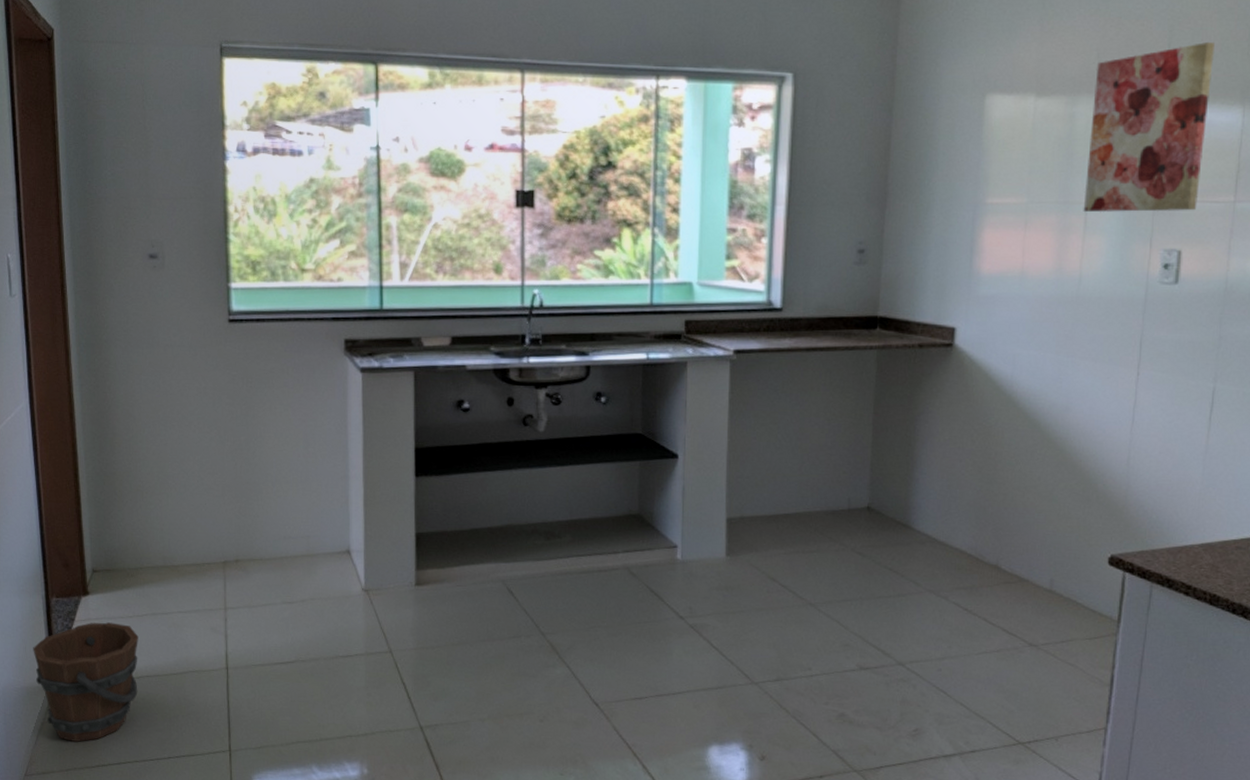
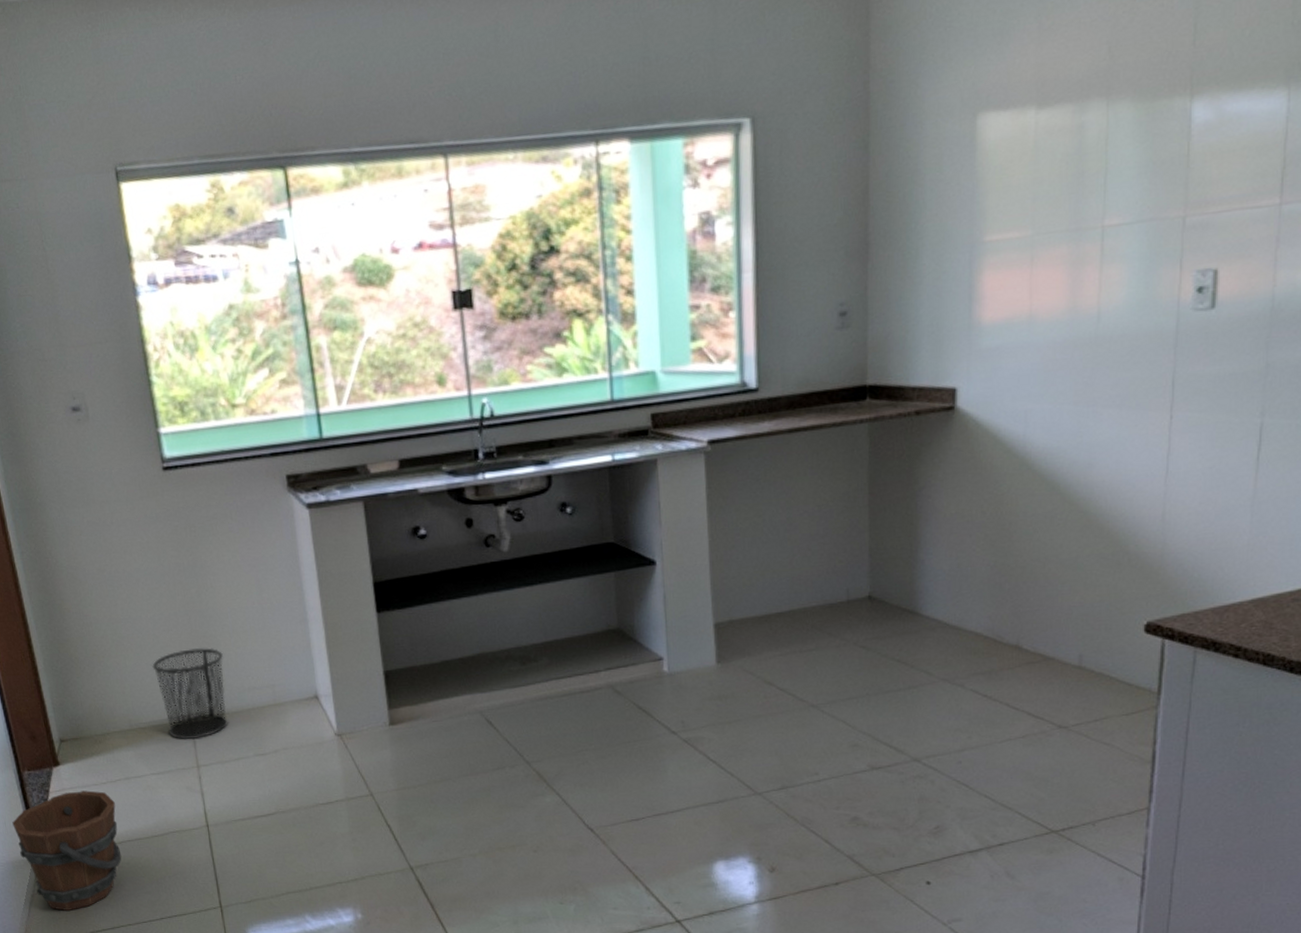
waste bin: none [193,493,263,582] -> present [152,648,229,740]
wall art: present [1083,42,1214,213] -> none [1099,15,1251,238]

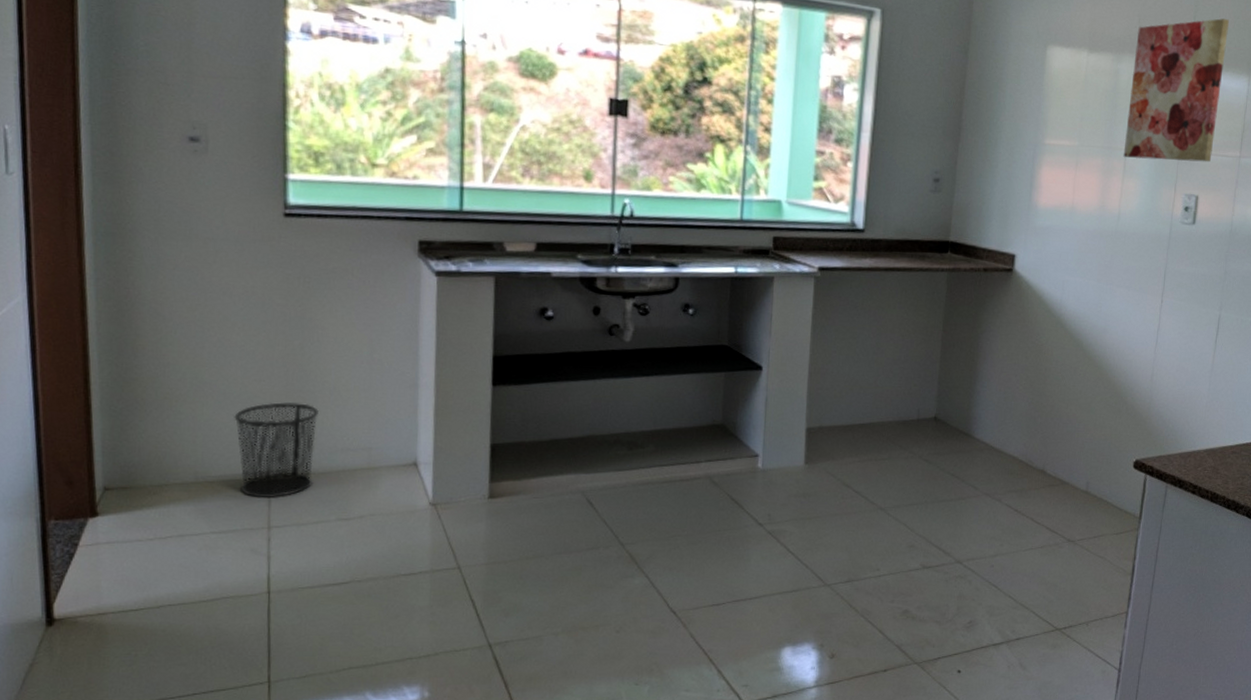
bucket: present [12,790,122,911] -> none [21,546,160,683]
wall art: none [1099,15,1251,238] -> present [1123,18,1229,163]

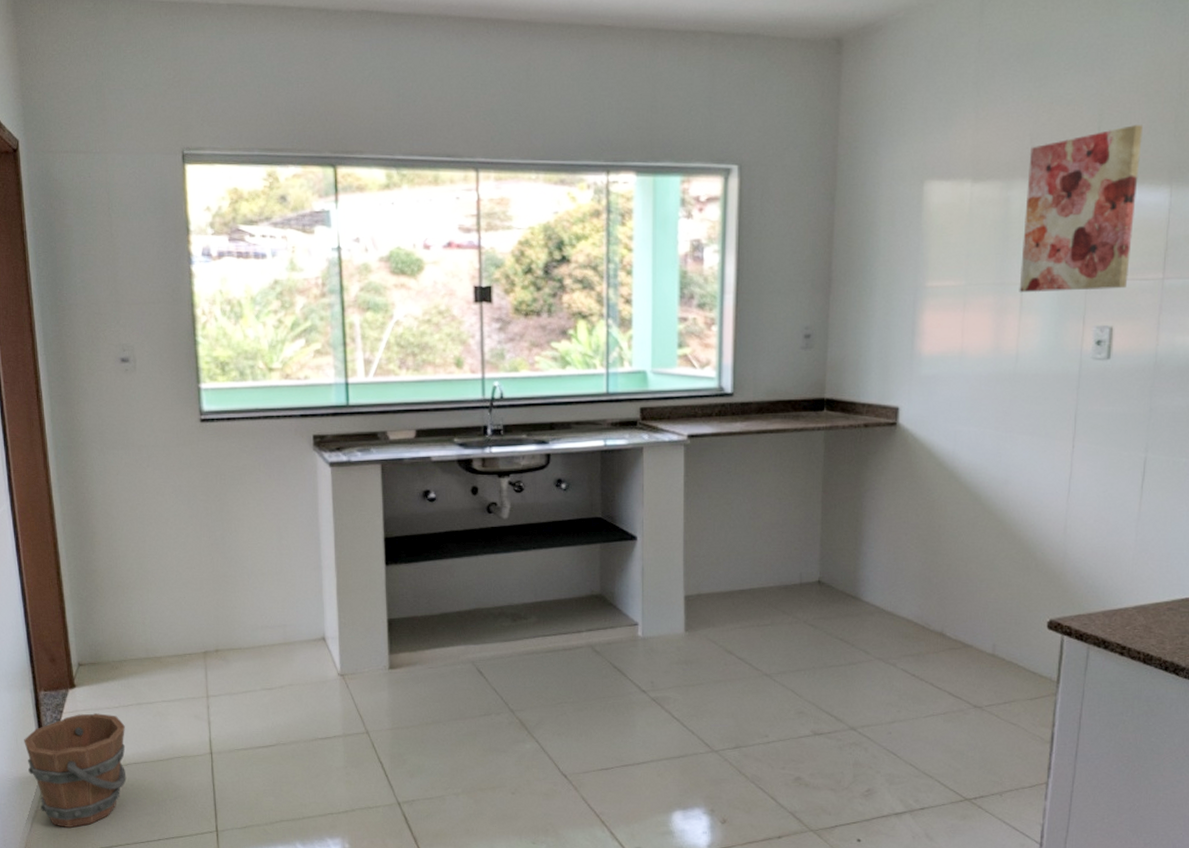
bucket: none [21,546,160,683] -> present [24,713,127,828]
waste bin: present [234,402,319,499] -> none [173,587,241,671]

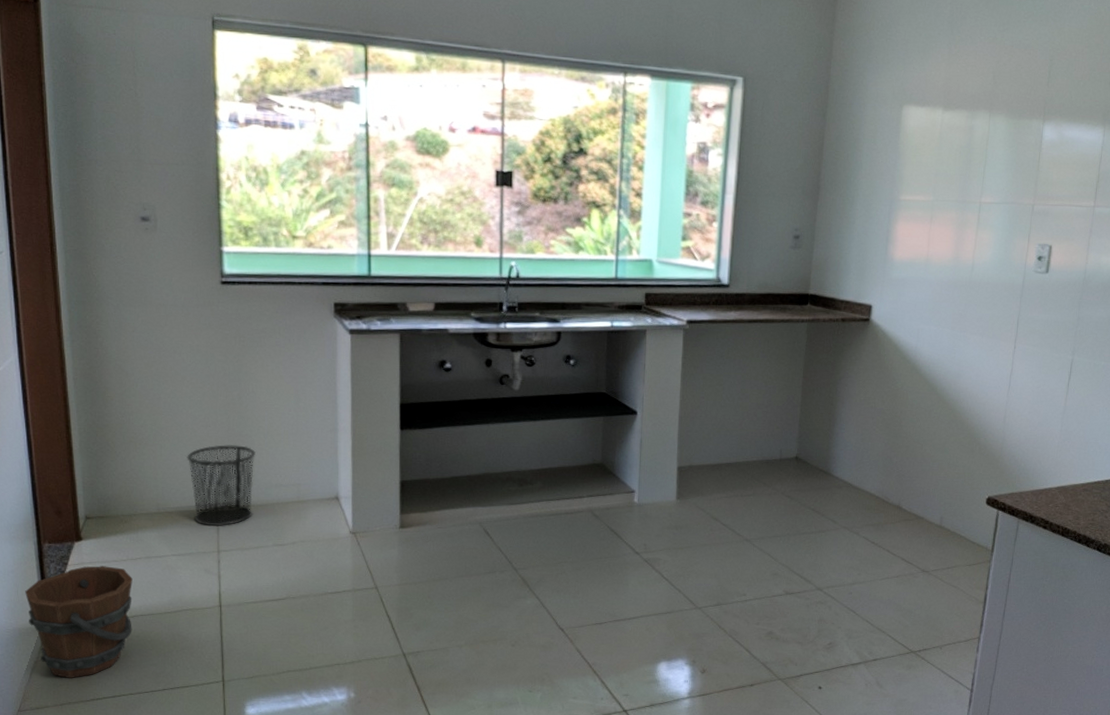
waste bin: none [173,587,241,671] -> present [187,445,255,527]
wall art: present [1019,125,1142,293] -> none [977,71,1084,213]

